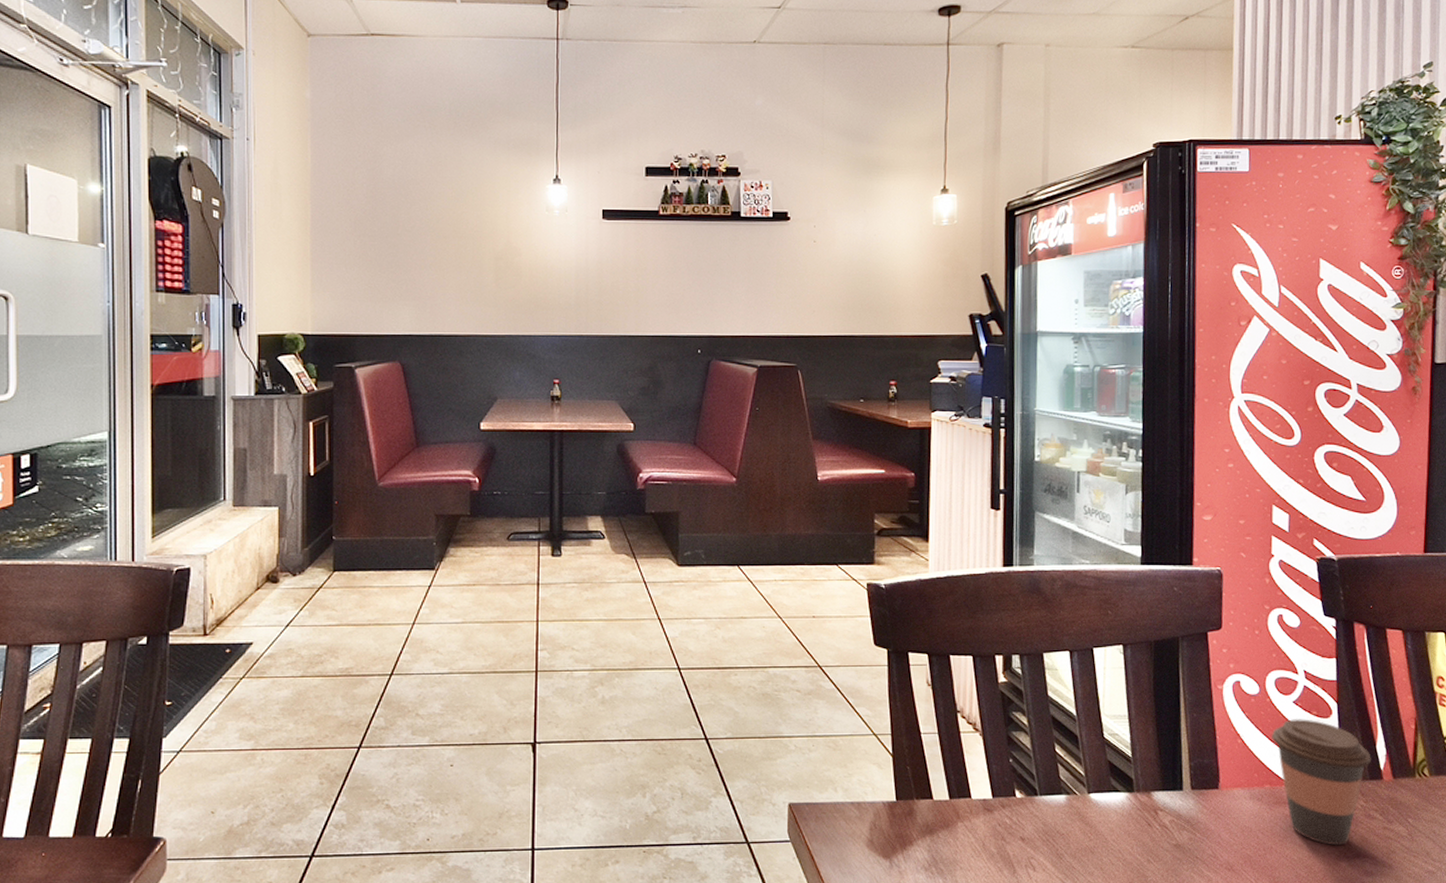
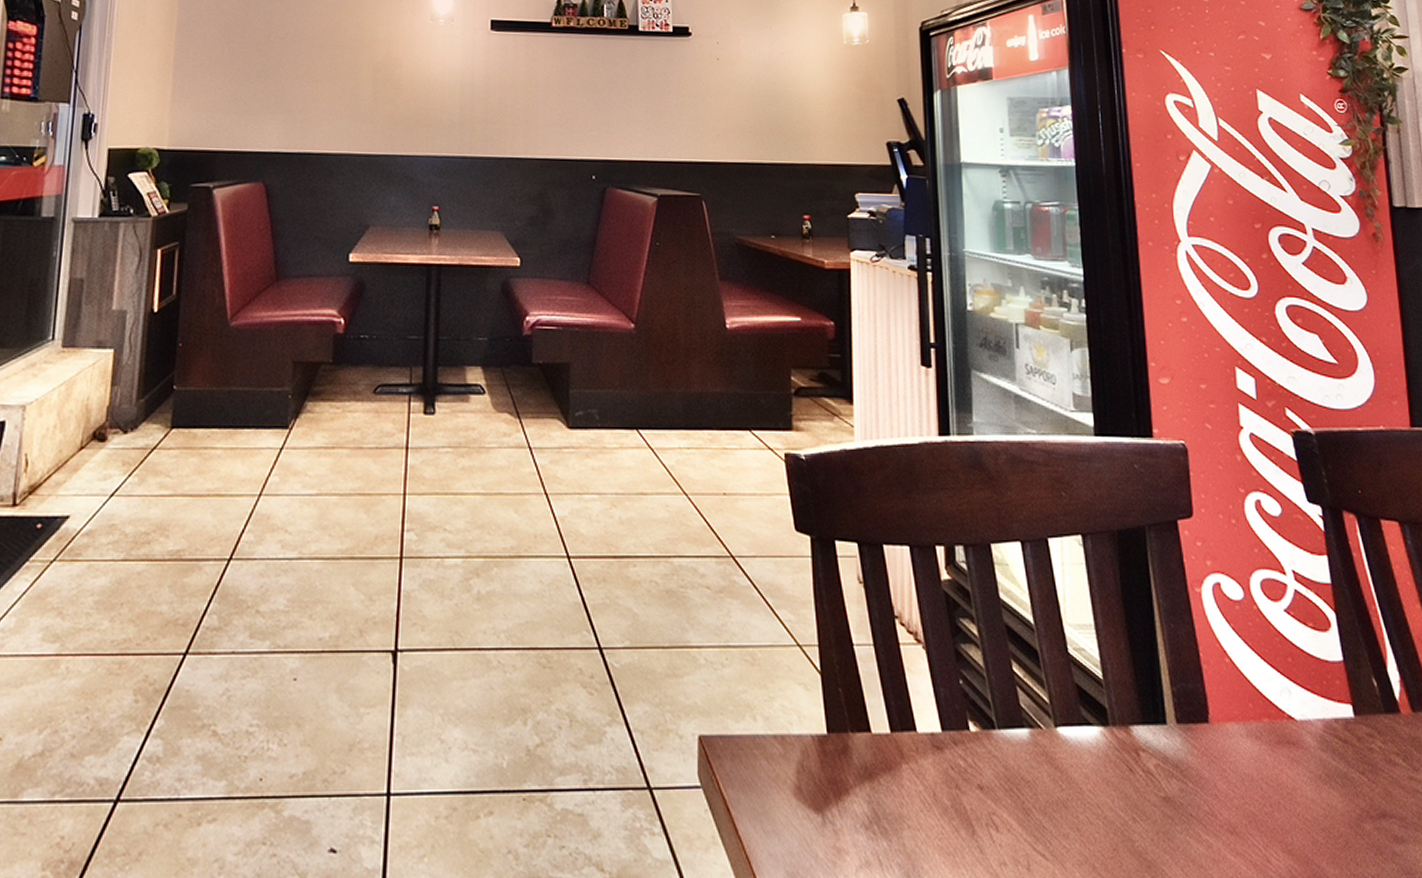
coffee cup: present [1272,719,1371,845] -> none [1264,632,1384,800]

